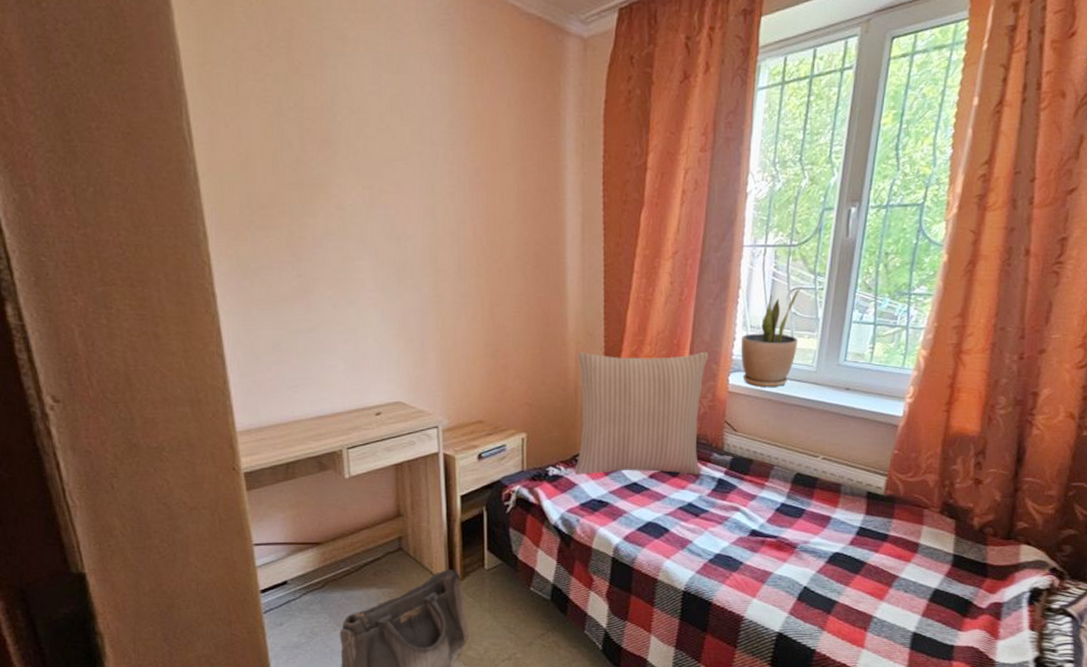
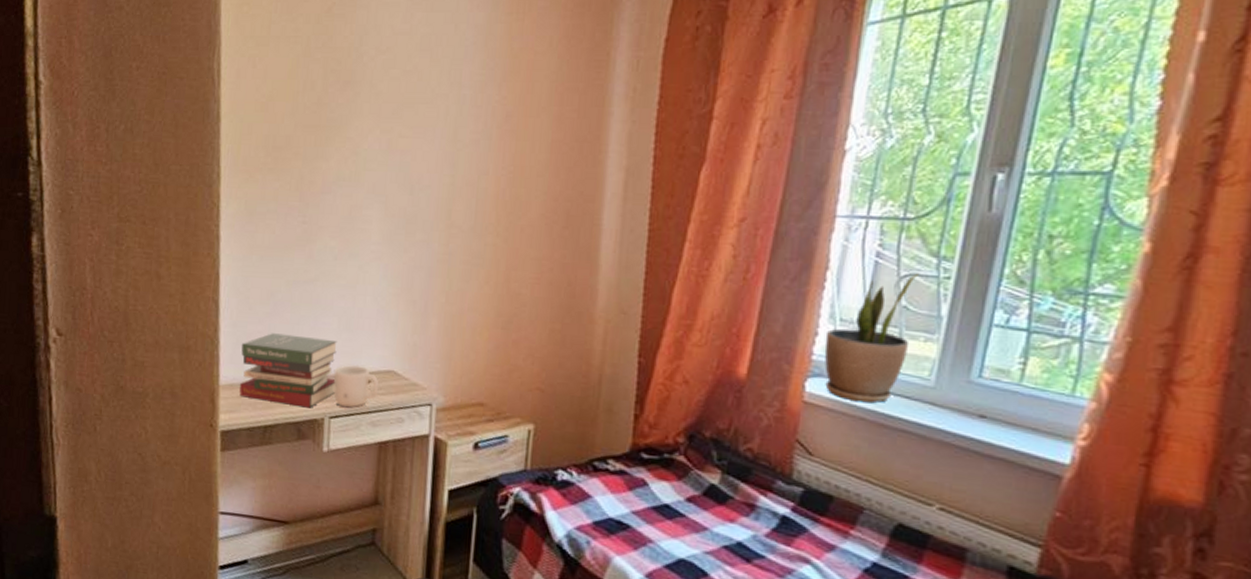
books: none [253,379,350,443] -> present [239,333,337,408]
mug: none [346,399,390,438] -> present [333,364,379,408]
pillow: present [574,351,708,475] -> none [589,332,778,506]

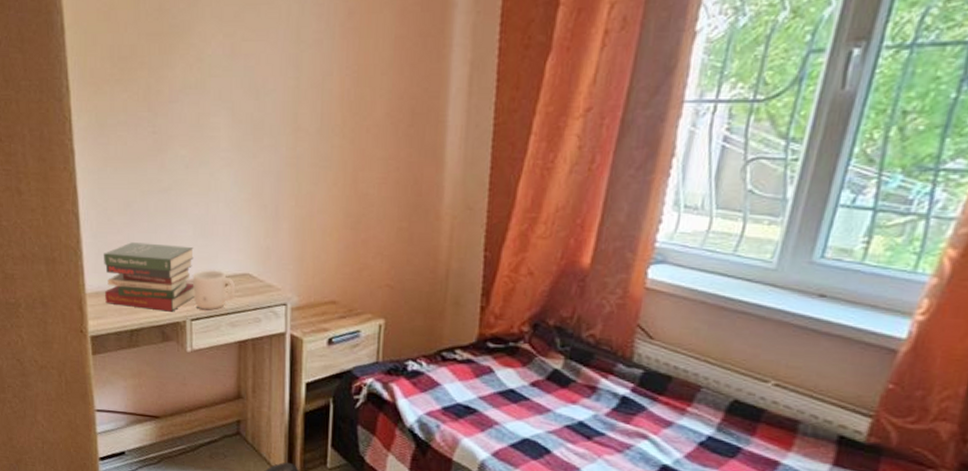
potted plant: present [824,273,920,403] -> none [667,156,767,287]

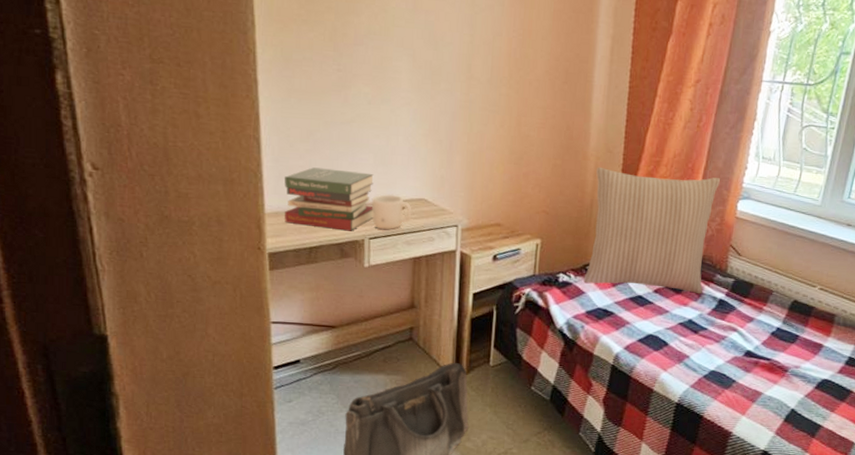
pillow: none [438,228,622,388] -> present [583,166,720,293]

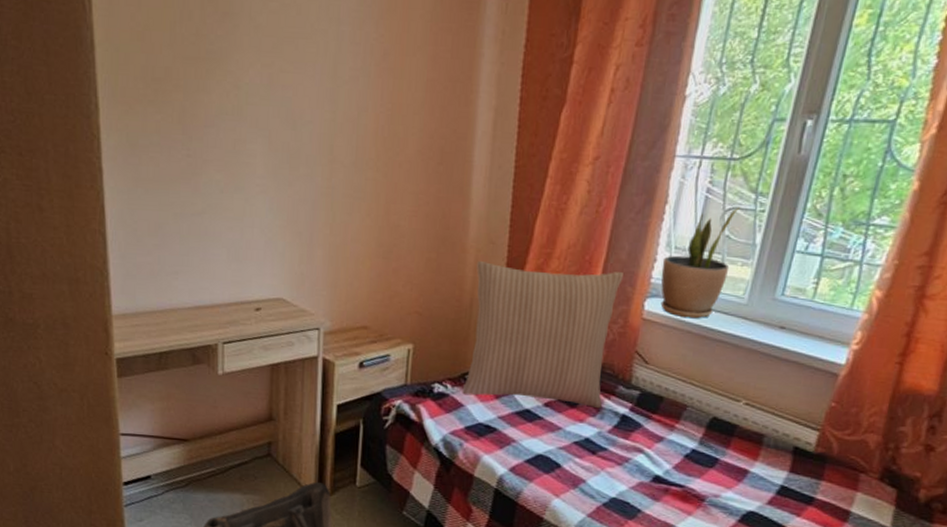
books: present [285,167,374,231] -> none [132,264,228,335]
mug: present [371,193,412,230] -> none [225,293,269,333]
potted plant: none [751,124,816,218] -> present [660,207,741,319]

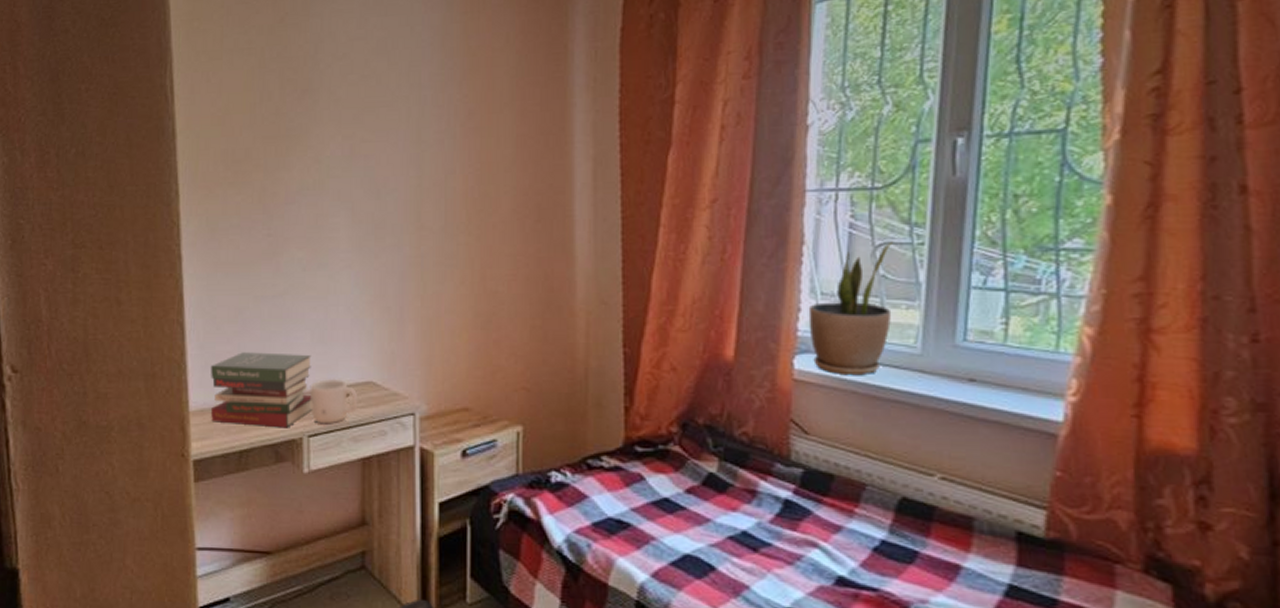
books: none [132,264,228,335] -> present [211,352,314,428]
mug: none [225,293,269,333] -> present [310,378,358,424]
pillow: present [462,260,623,408] -> none [584,324,763,492]

